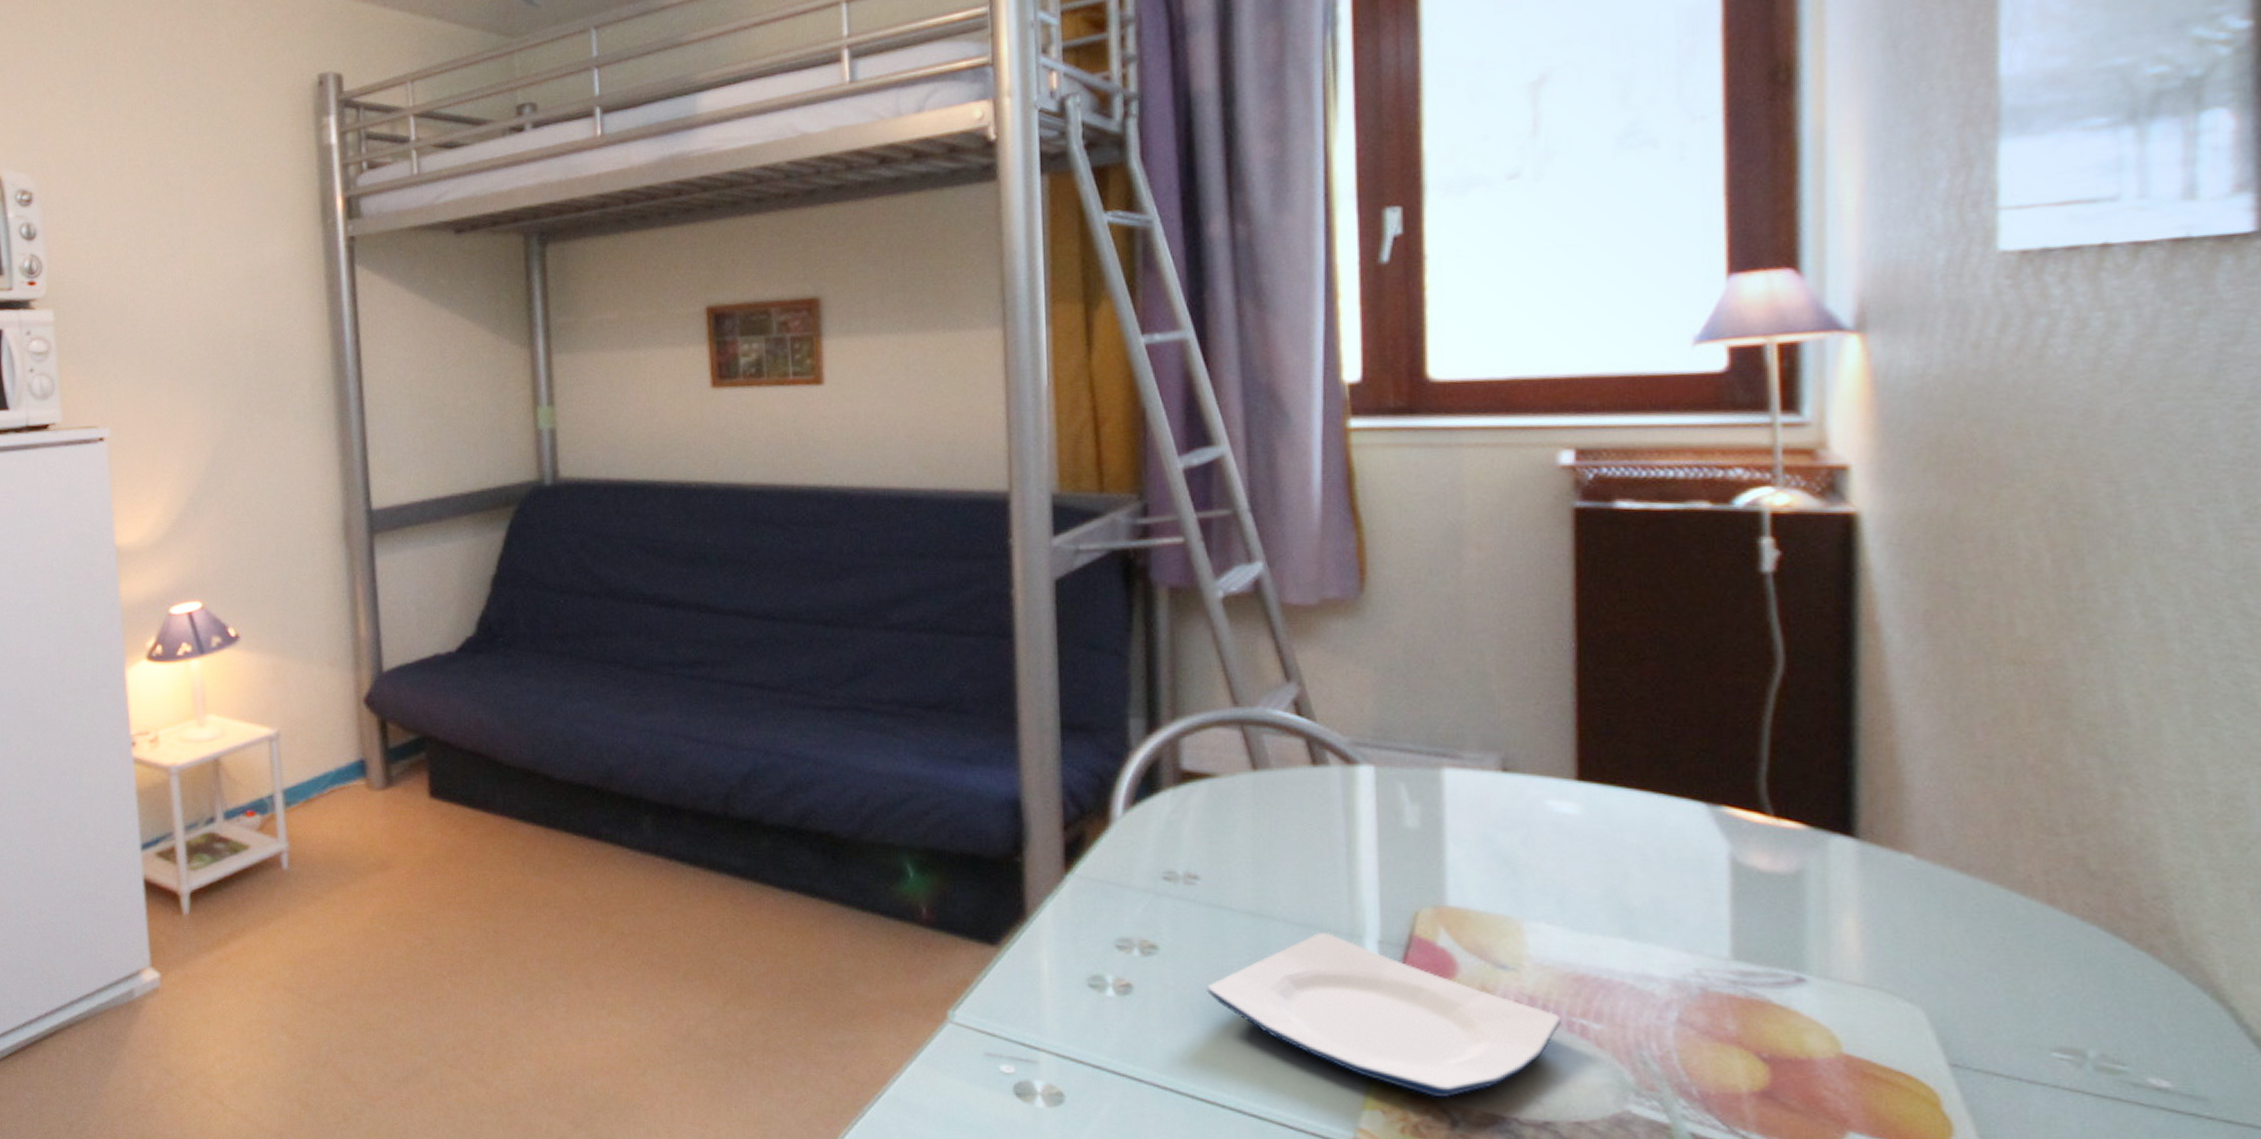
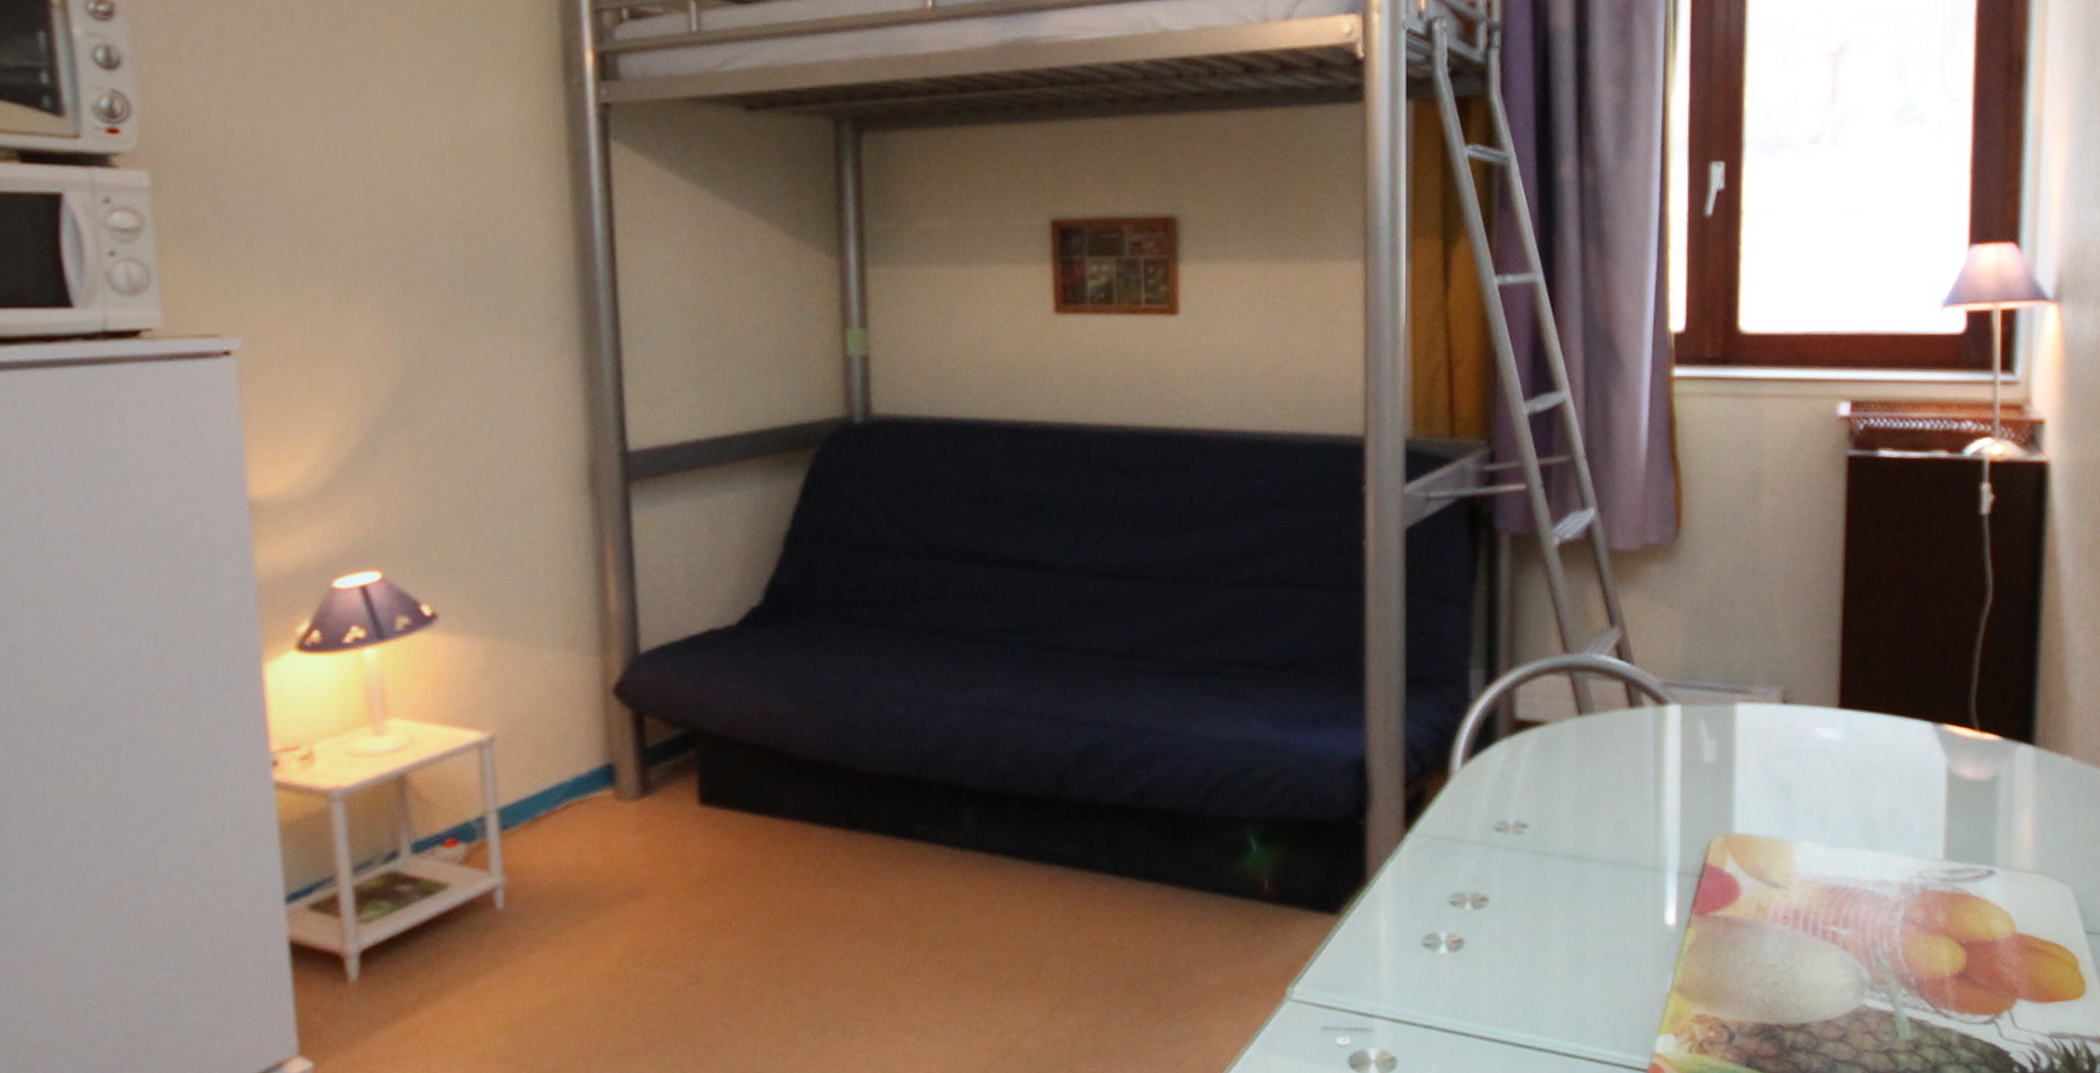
plate: present [1205,933,1561,1099] -> none [1529,869,1817,1015]

